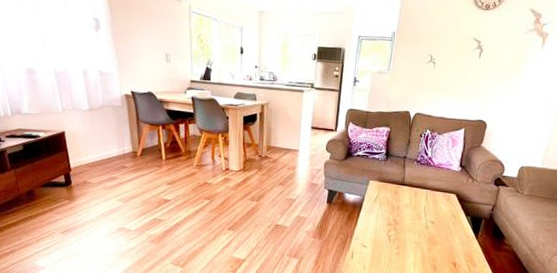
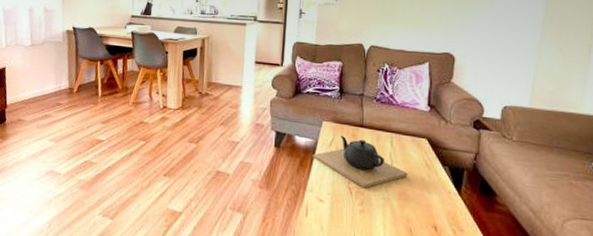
teapot: none [359,193,437,236] -> present [312,136,408,189]

